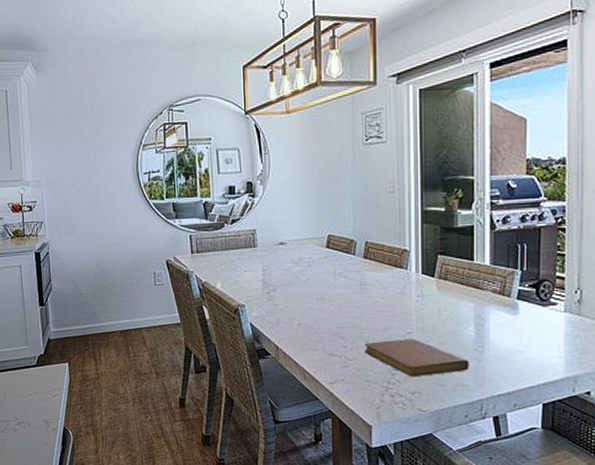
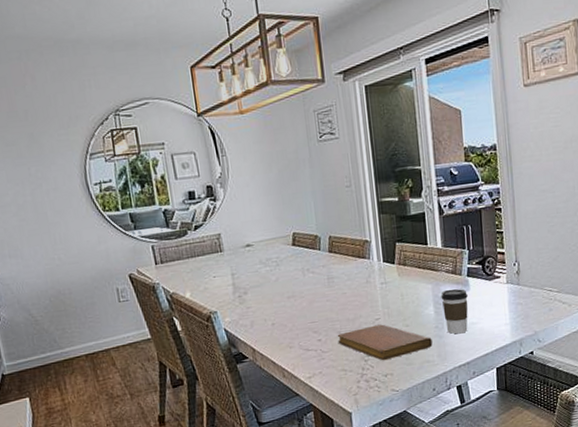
coffee cup: none [484,310,515,360] -> present [441,288,468,334]

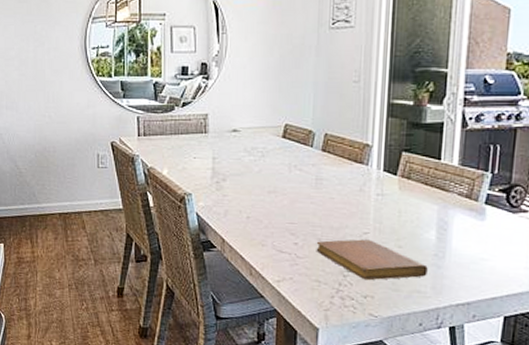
coffee cup: present [441,288,468,334] -> none [447,214,482,268]

